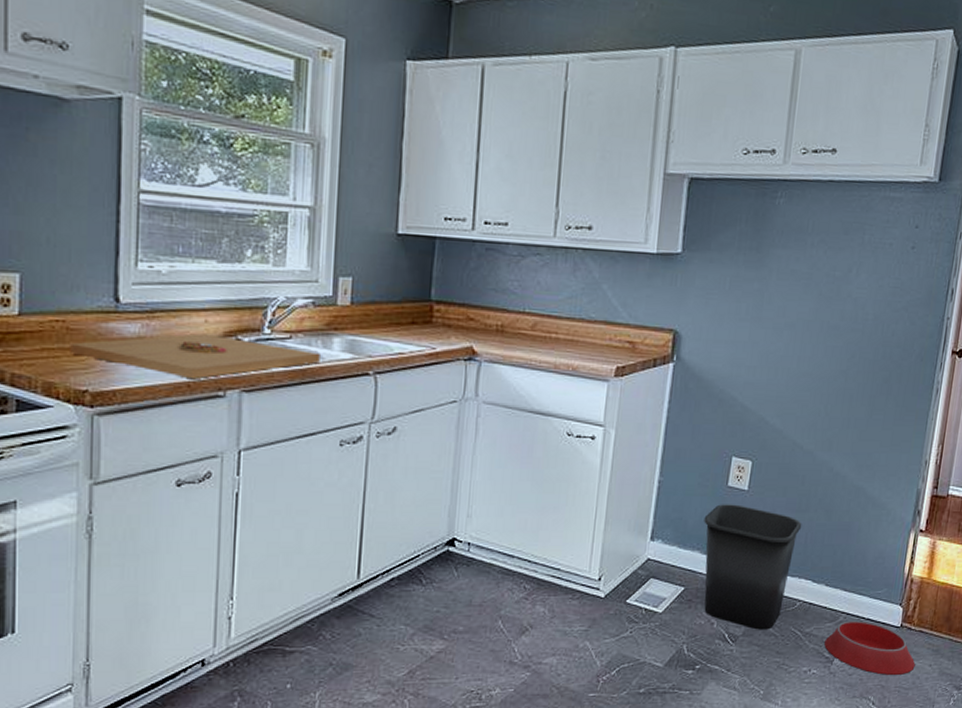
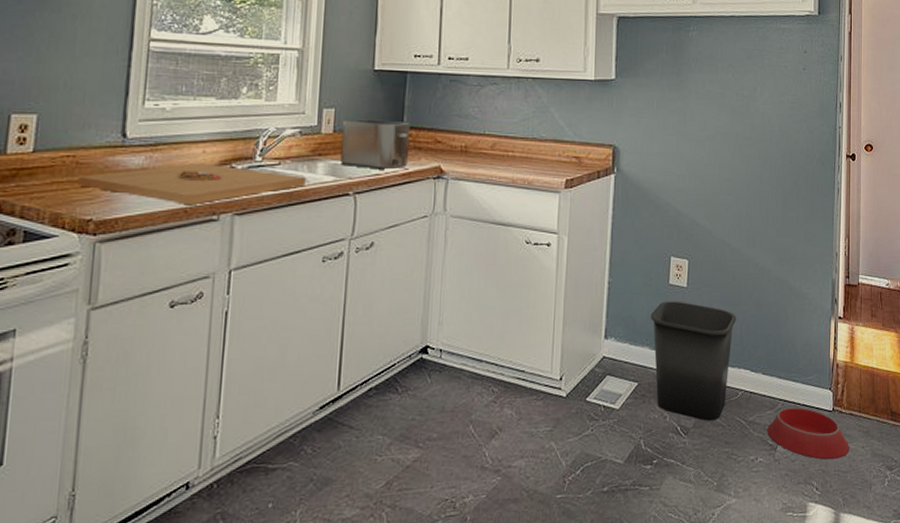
toaster: none [359,289,439,349] -> present [340,119,410,170]

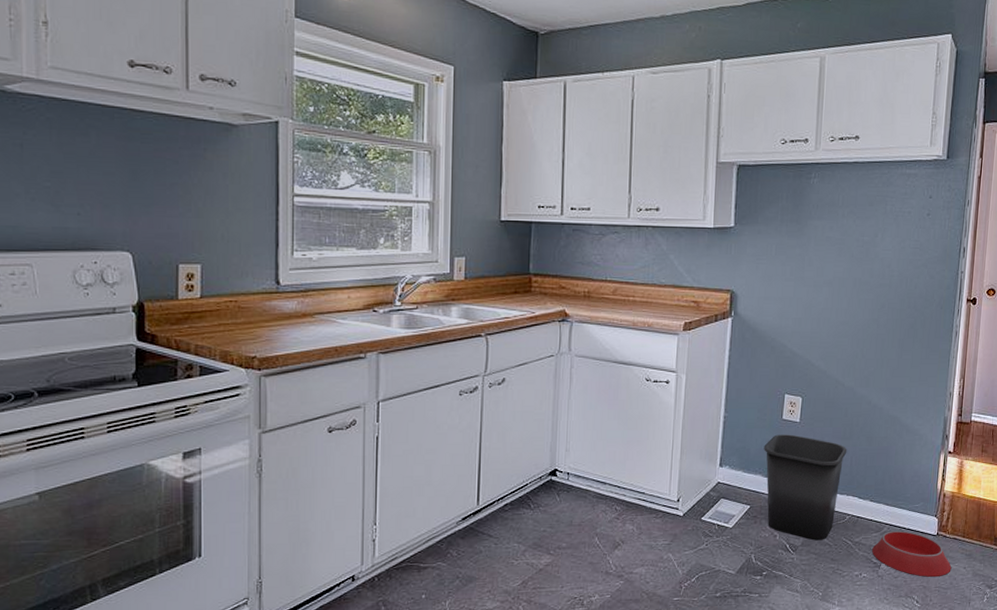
platter: present [78,163,306,206] -> none [241,307,441,345]
toaster: present [340,119,410,170] -> none [472,266,536,313]

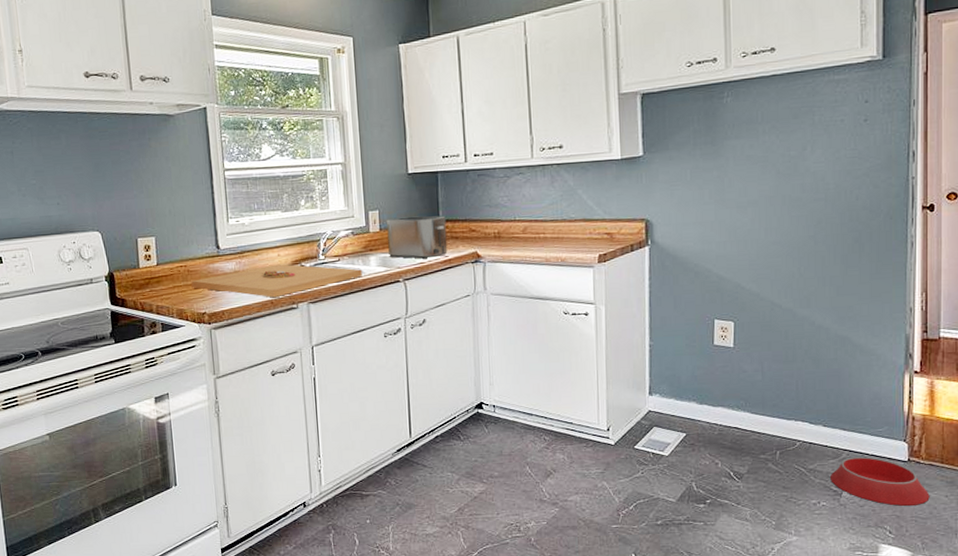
platter: none [241,307,441,345] -> present [191,264,362,298]
toaster: none [472,266,536,313] -> present [387,215,448,259]
waste bin: present [764,434,847,541] -> none [696,360,791,468]

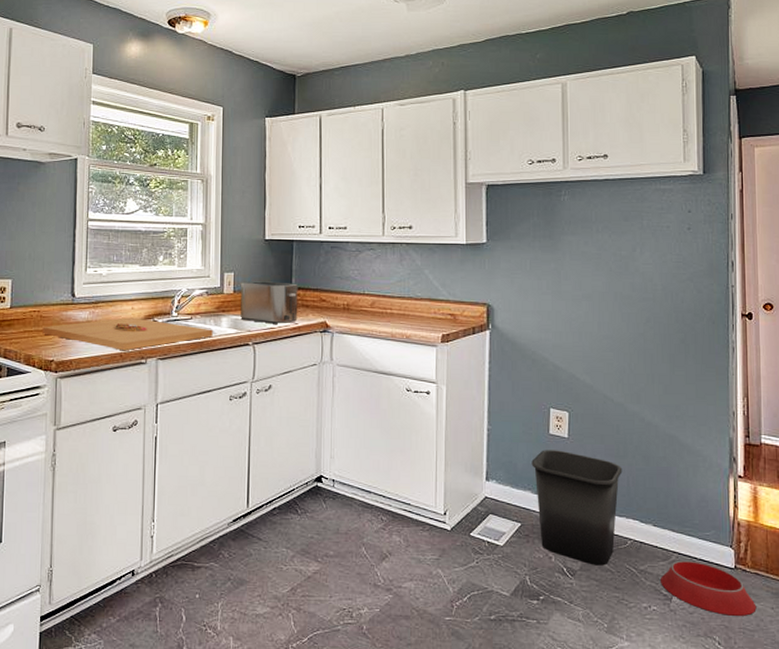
waste bin: none [696,360,791,468] -> present [531,450,623,566]

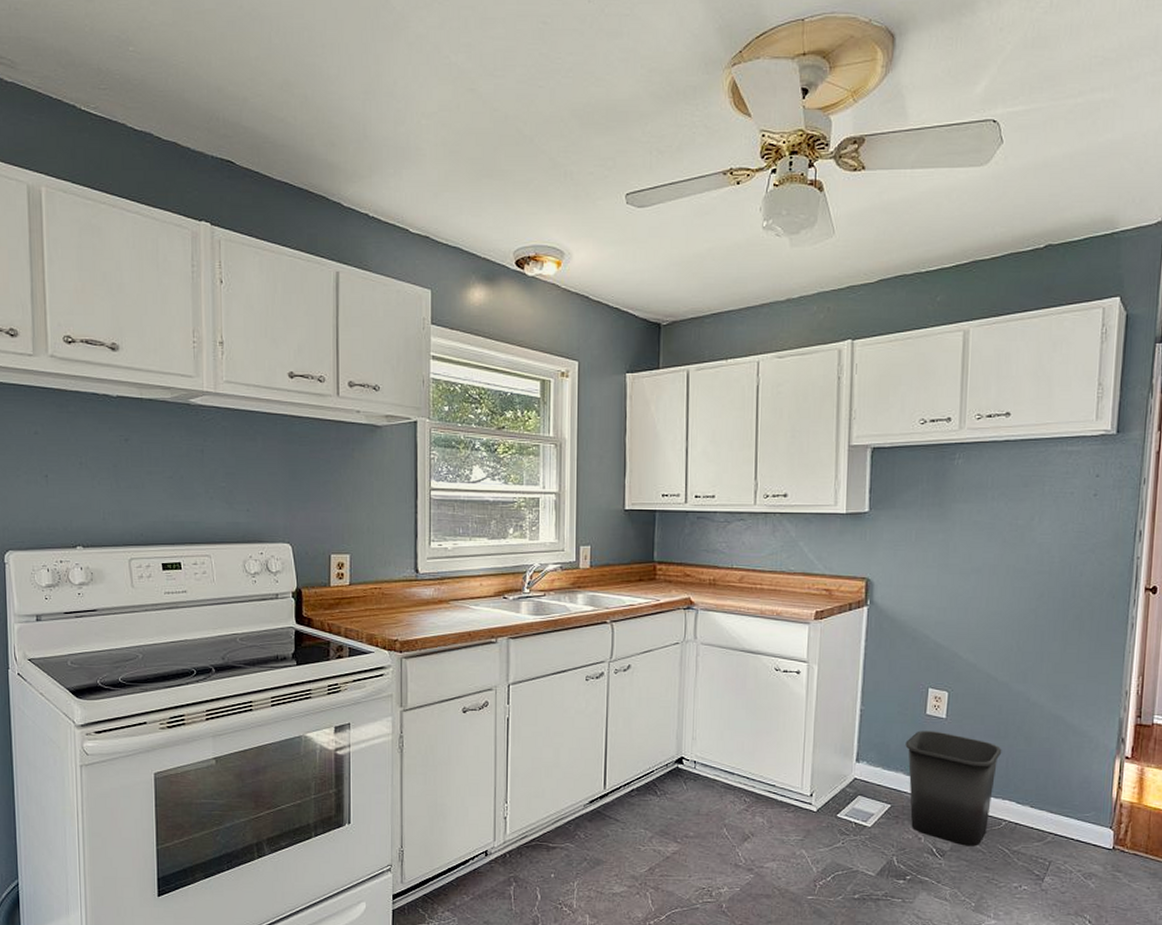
platter: present [42,317,213,351] -> none [385,594,568,630]
toaster: present [240,281,298,324] -> none [598,555,660,601]
pet bowl: present [661,560,757,616] -> none [1034,841,1132,895]

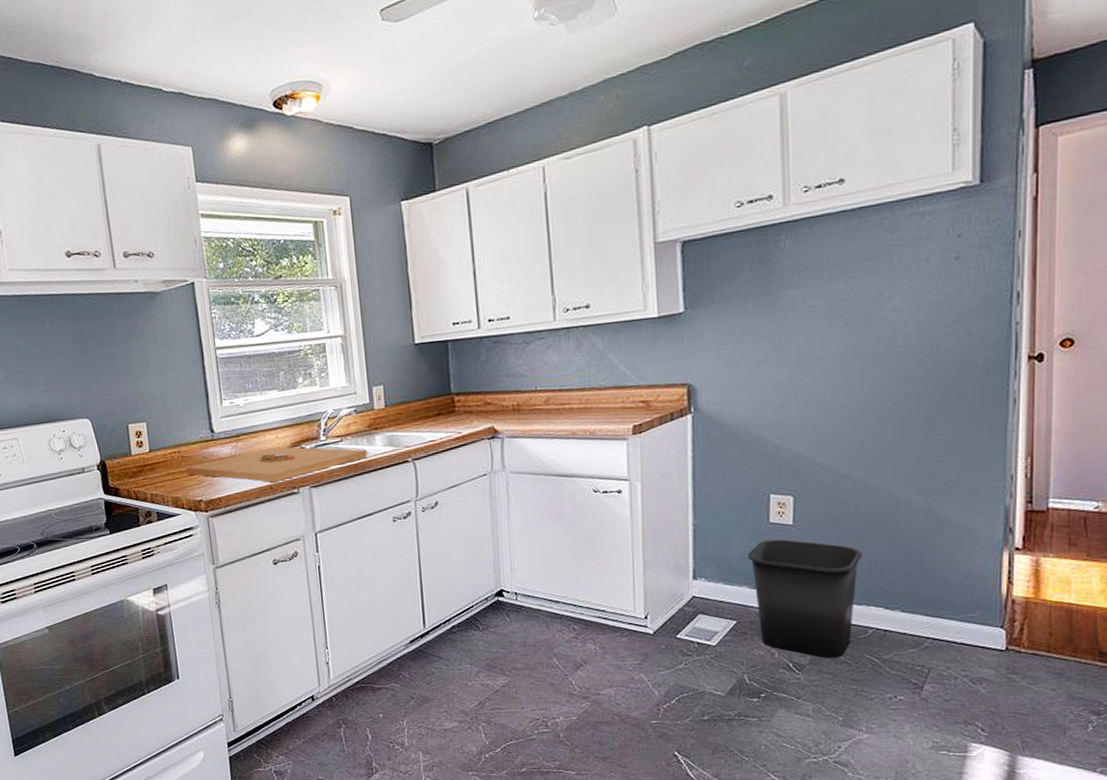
platter: none [385,594,568,630] -> present [185,446,367,483]

